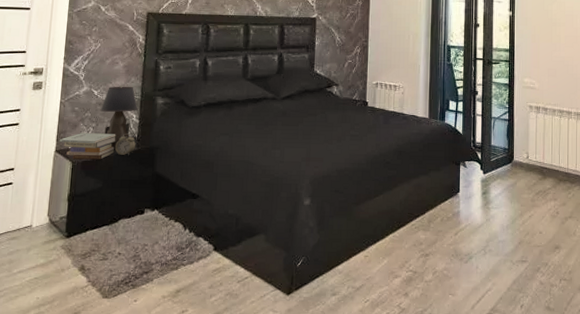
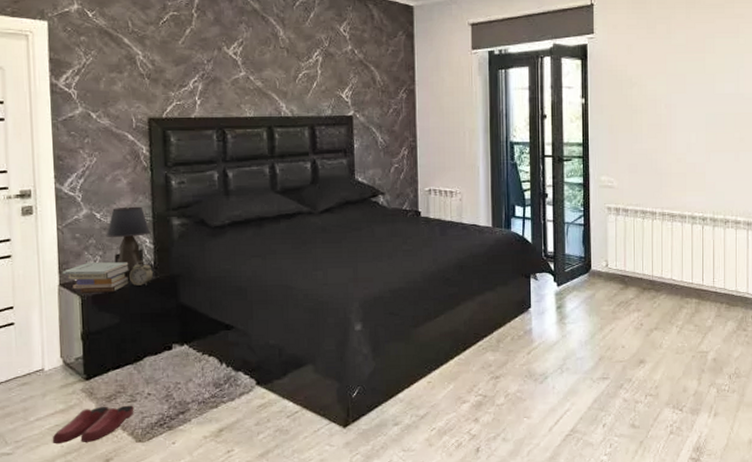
slippers: none [30,262,104,295] -> present [53,405,133,443]

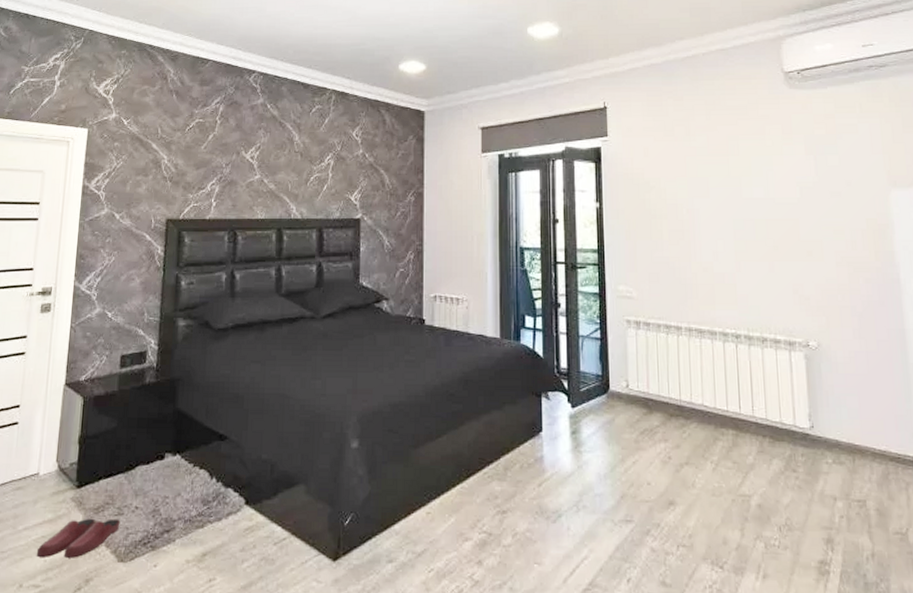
books: present [62,262,129,293] -> none [69,361,133,395]
table lamp: present [105,205,151,281] -> none [114,305,157,383]
alarm clock: present [129,260,154,286] -> none [131,362,155,388]

